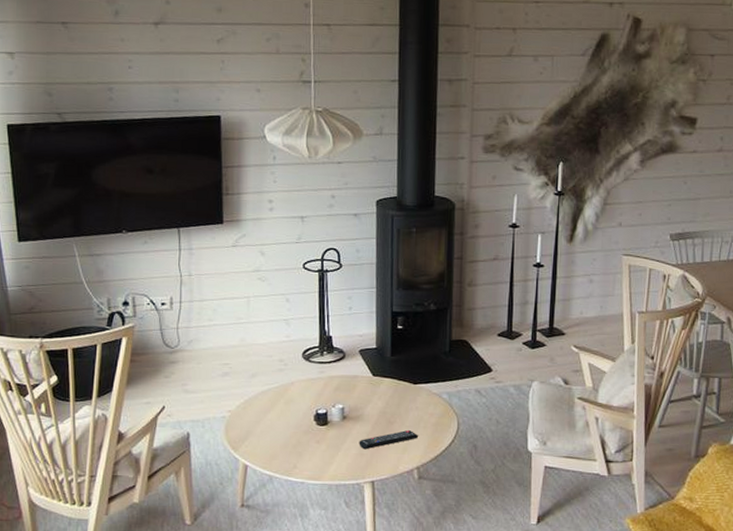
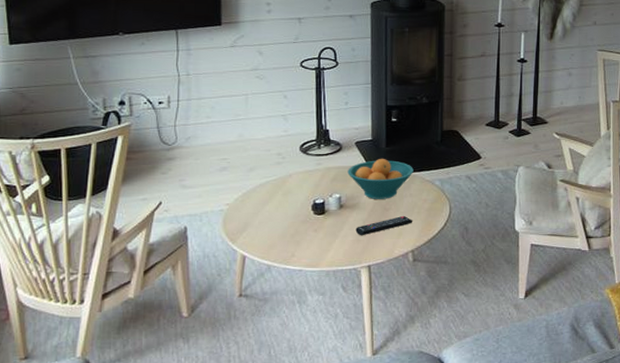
fruit bowl: none [351,369,420,412] -> present [347,159,414,199]

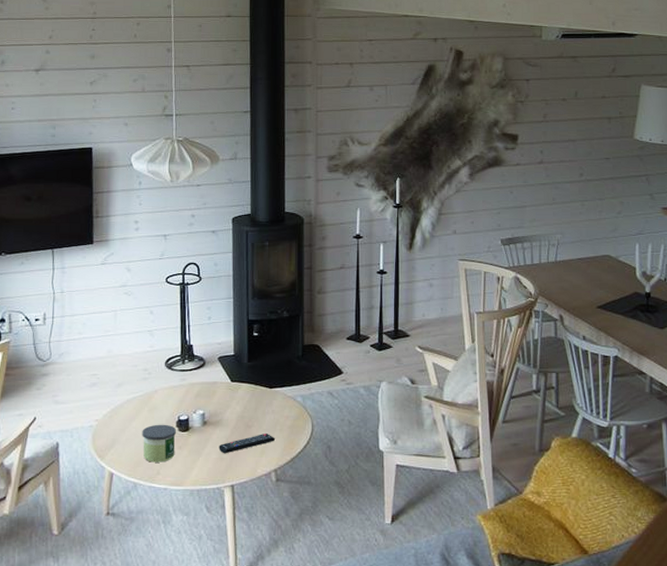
candle: none [276,208,311,245] -> present [142,424,176,462]
fruit bowl: present [347,159,414,199] -> none [211,374,275,416]

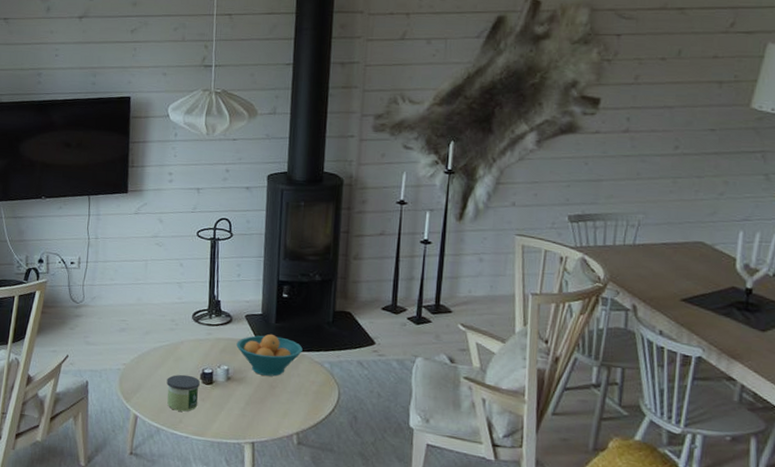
fruit bowl: none [211,374,275,416] -> present [236,334,303,377]
remote control: present [219,432,275,454] -> none [241,395,299,411]

